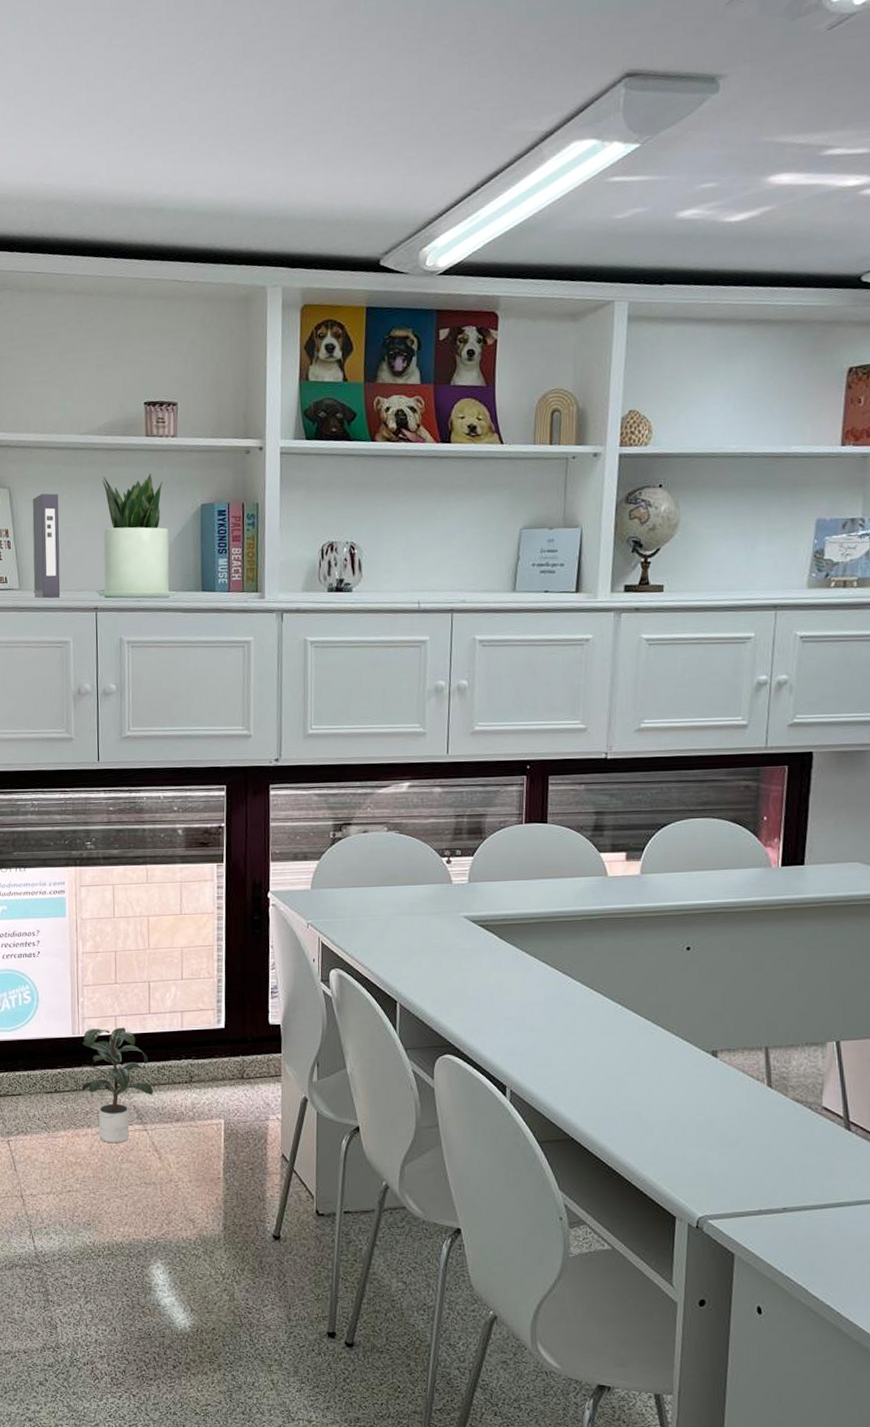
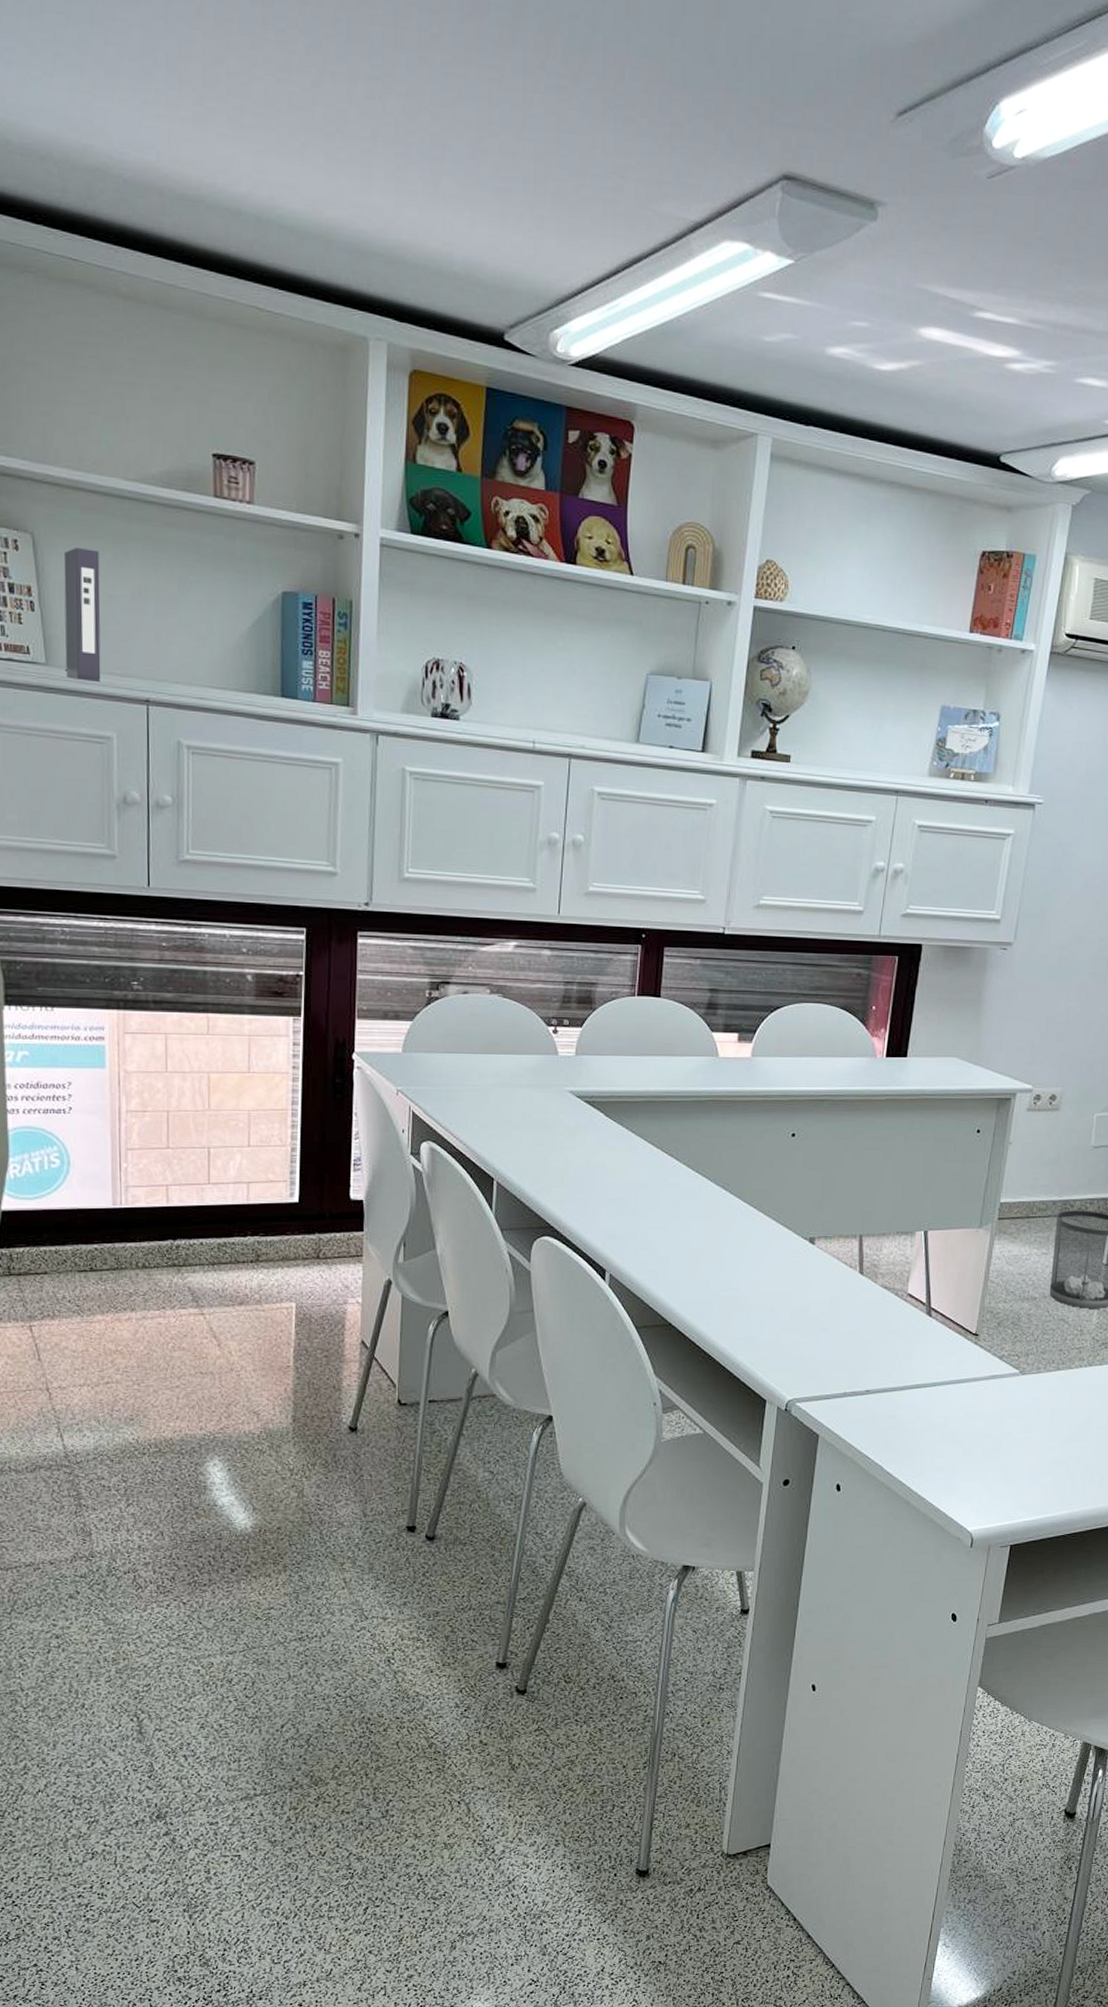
potted plant: present [81,1027,154,1144] -> none [124,1198,213,1329]
planter: present [97,474,177,599] -> none [149,539,250,700]

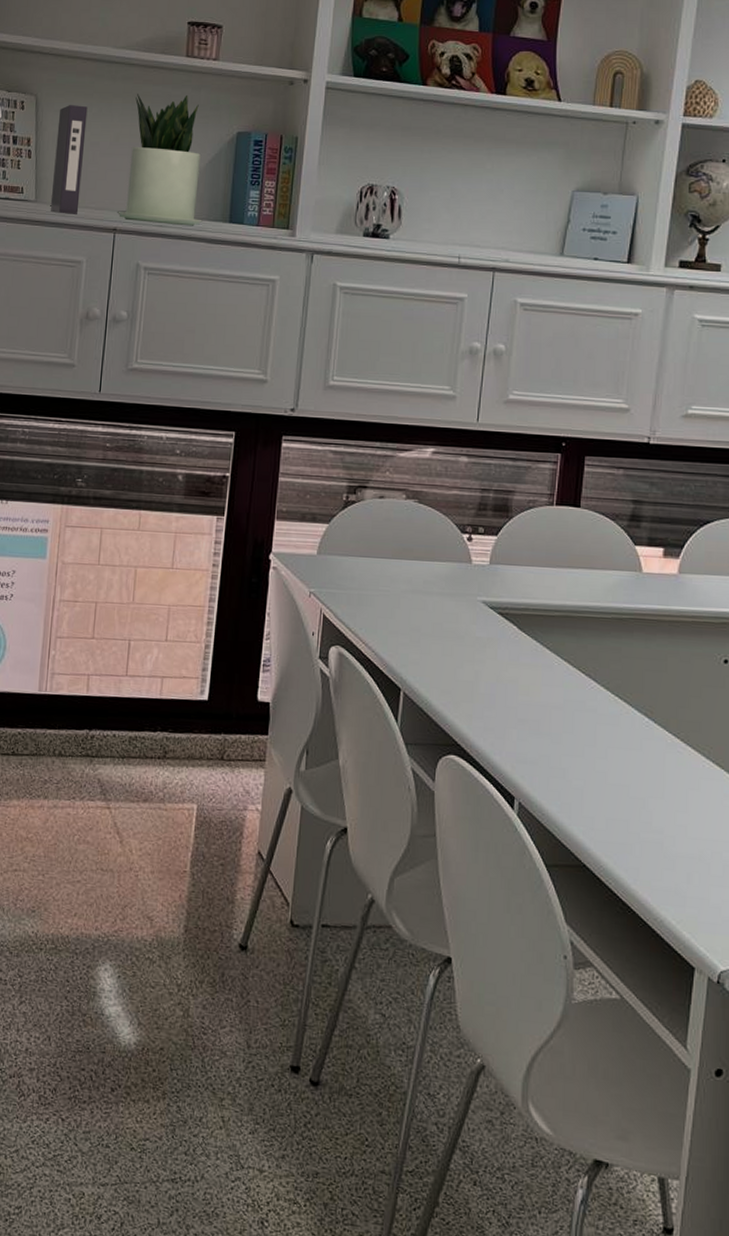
planter: none [149,539,250,700] -> present [118,94,202,226]

